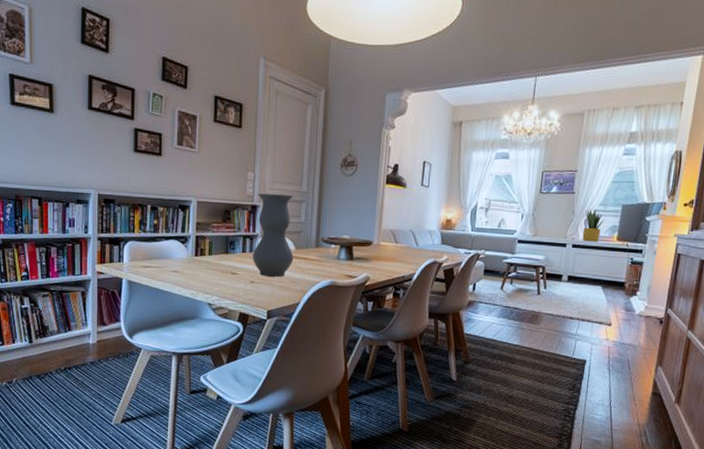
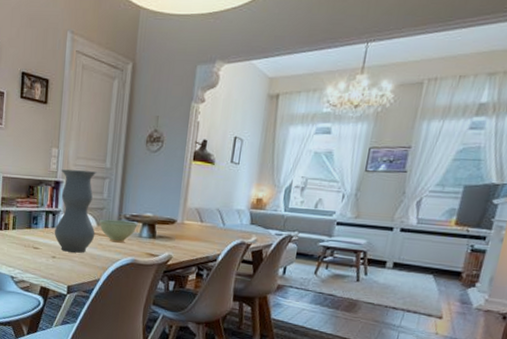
bowl: none [297,242,336,266] -> present [99,219,138,243]
planter: present [582,209,605,242] -> none [412,189,442,227]

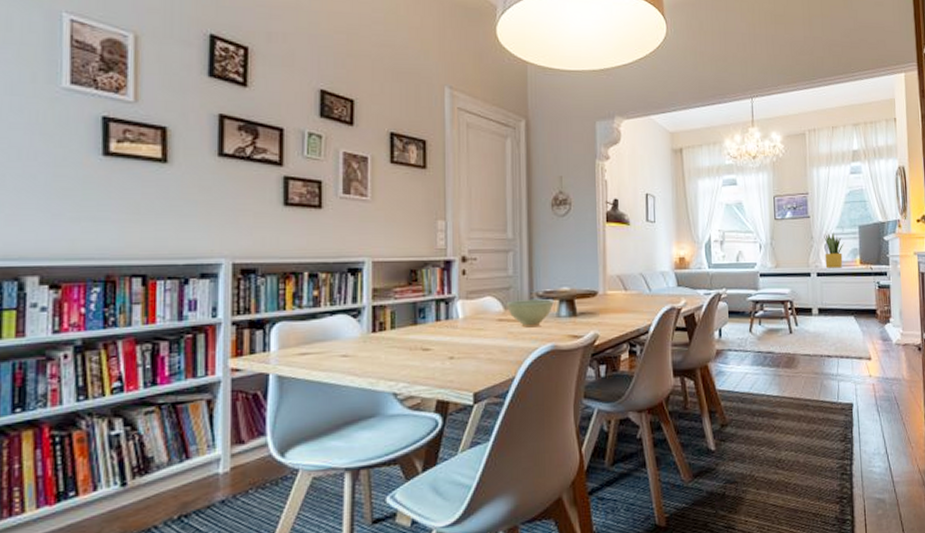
vase: present [54,169,97,253] -> none [449,244,503,348]
planter: none [412,189,442,227] -> present [824,232,844,268]

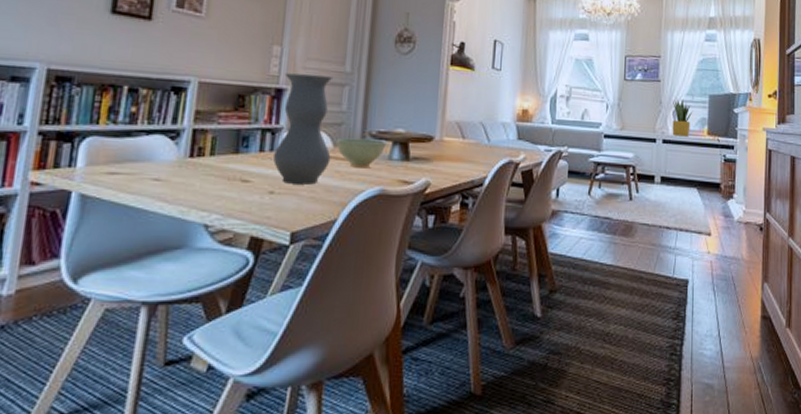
vase: none [449,244,503,348] -> present [272,73,334,185]

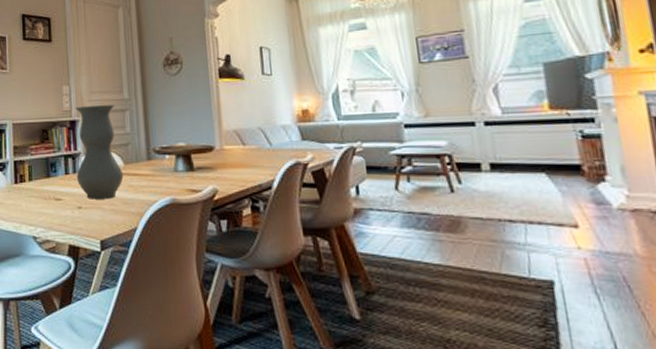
bowl: present [336,138,387,168] -> none [125,154,171,182]
planter: present [672,99,693,137] -> none [490,72,523,116]

